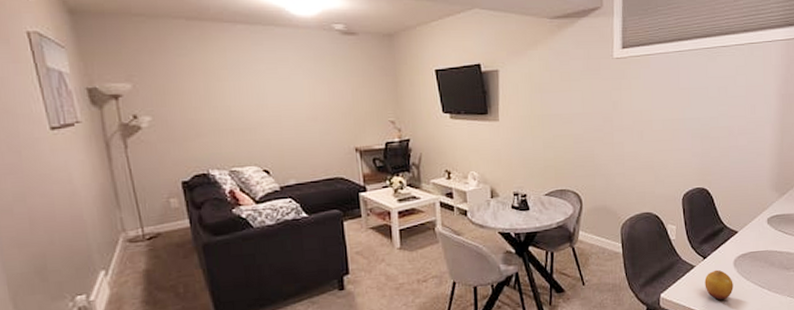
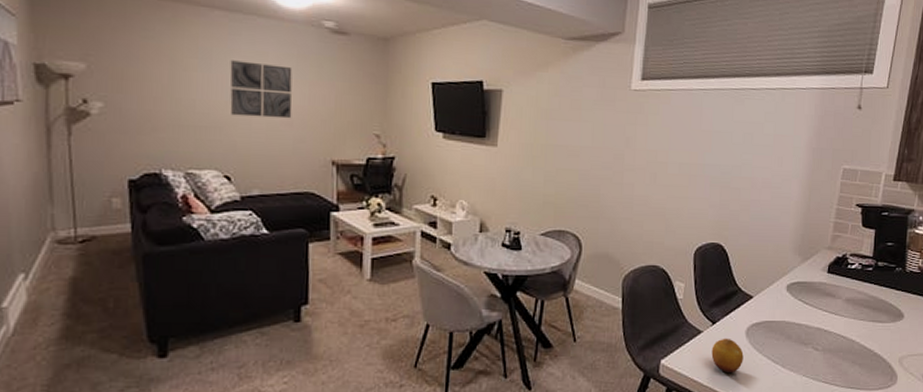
wall art: none [256,67,316,117] -> present [230,60,293,119]

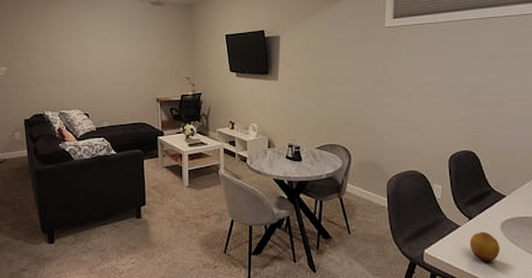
wall art: present [230,60,293,119] -> none [84,31,128,70]

